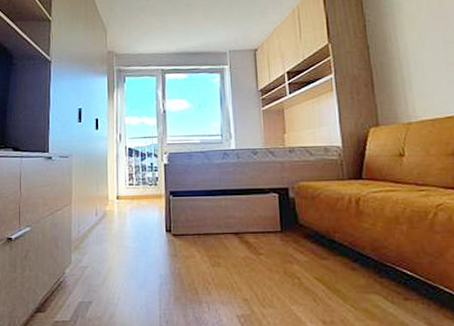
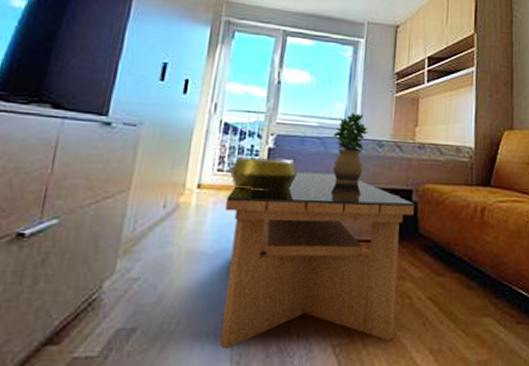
decorative bowl: none [138,172,189,198] -> present [230,157,297,191]
coffee table: none [139,180,292,318] -> present [219,171,414,350]
potted plant: none [213,128,243,187] -> present [332,113,369,184]

